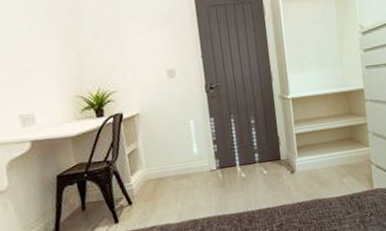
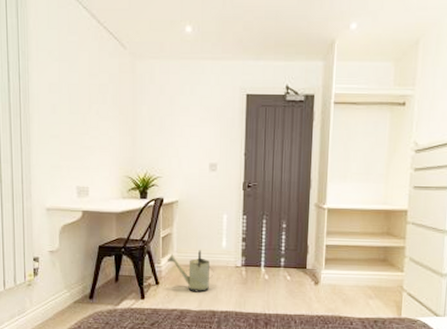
watering can: none [136,160,190,205] -> present [167,250,214,293]

